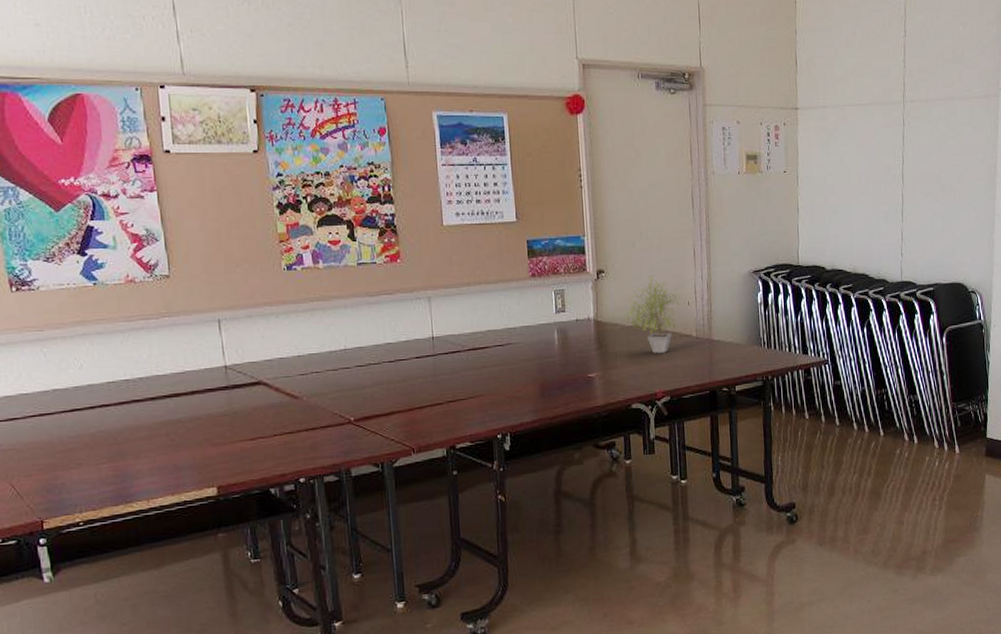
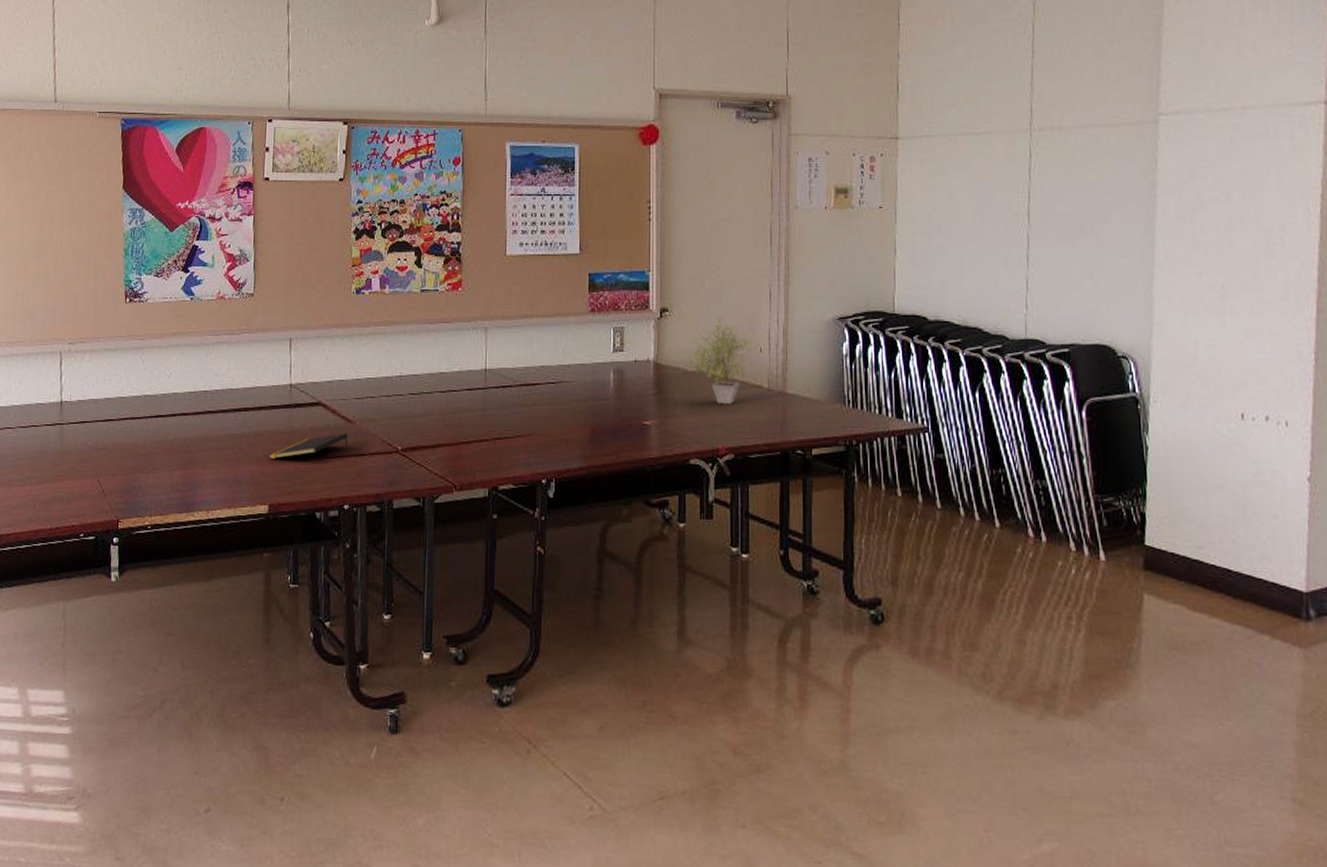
notepad: none [210,409,298,443] -> present [269,433,349,460]

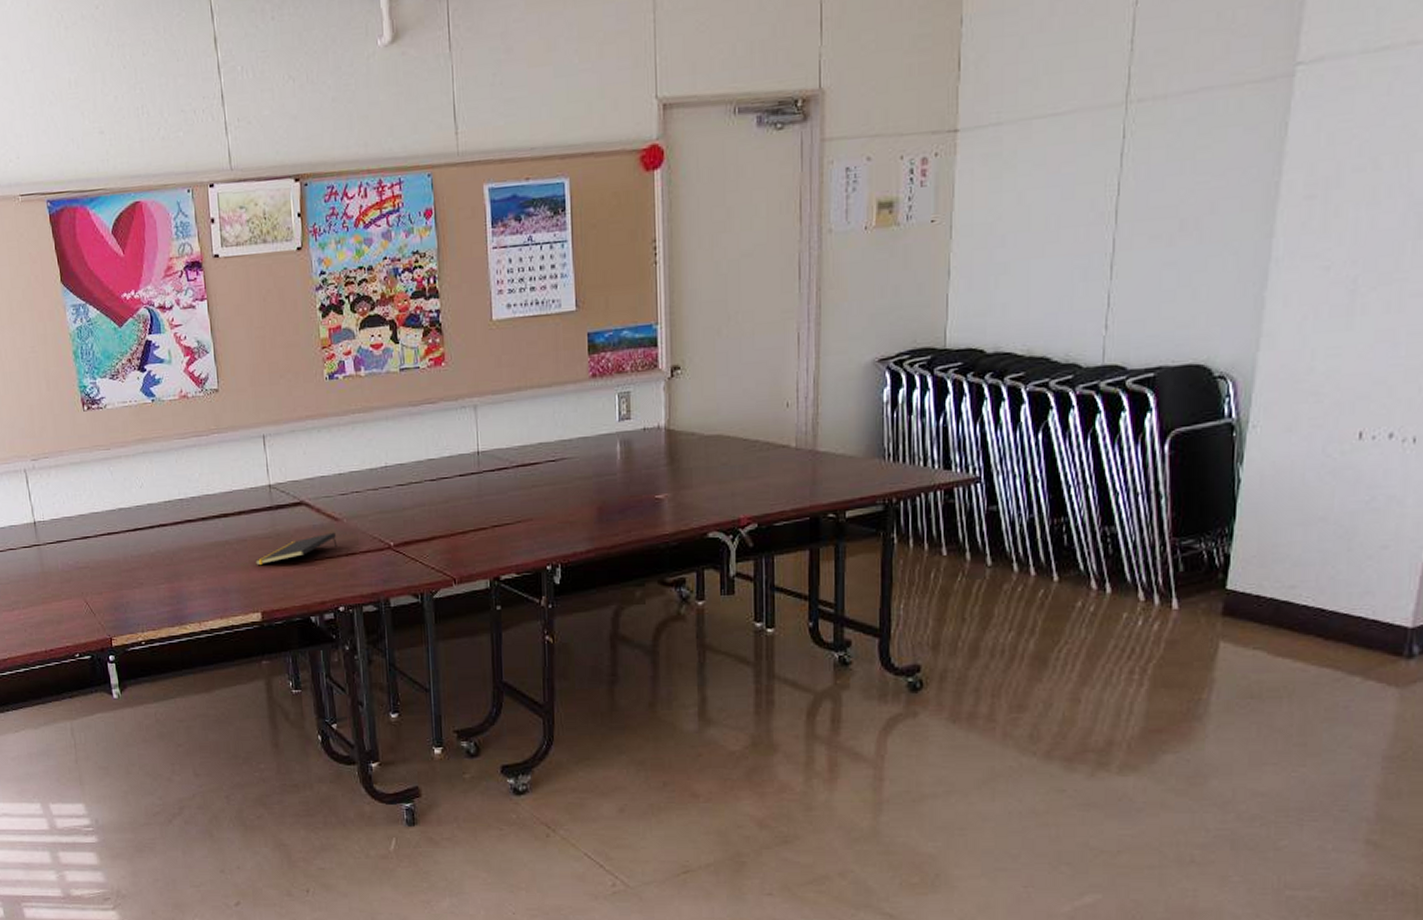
potted plant: present [688,316,753,404] -> none [704,369,779,469]

